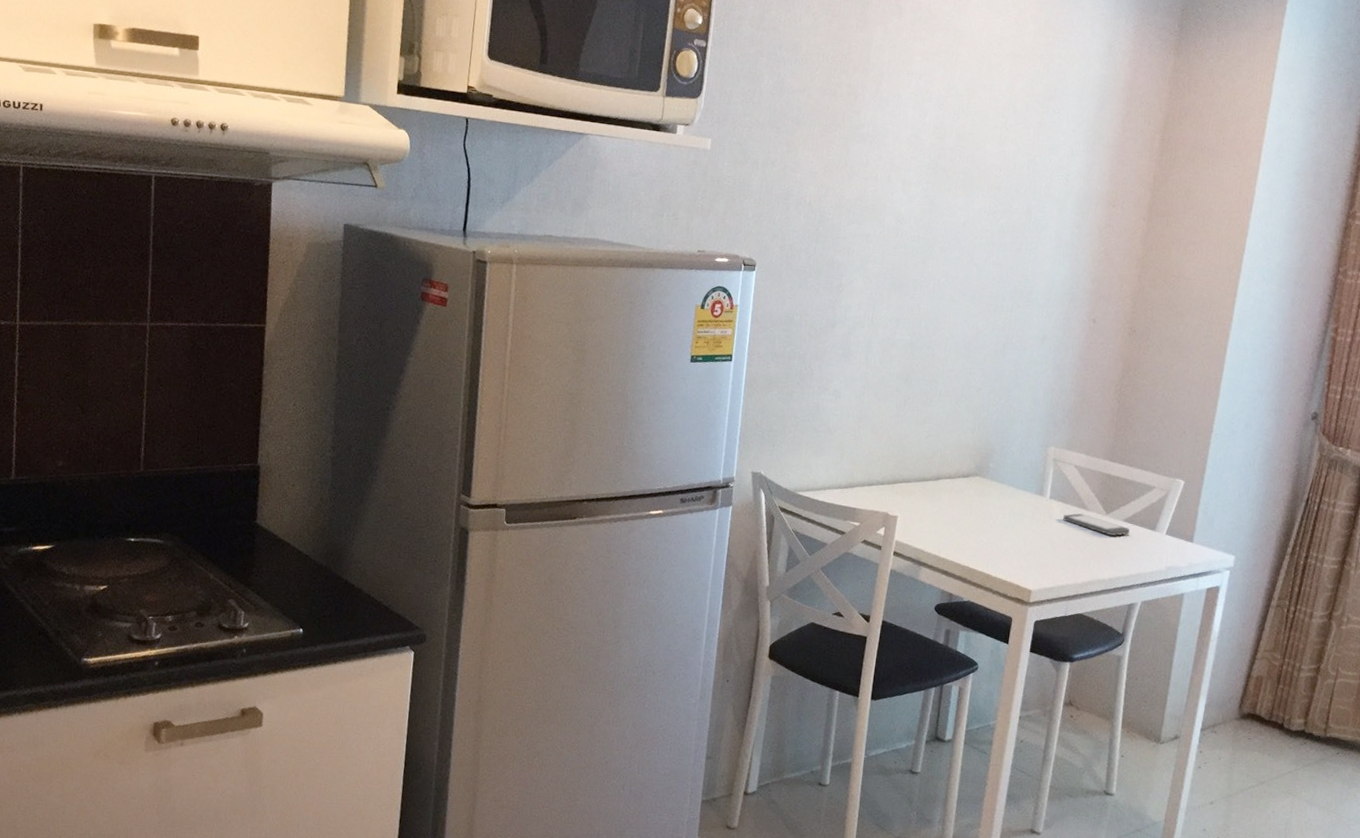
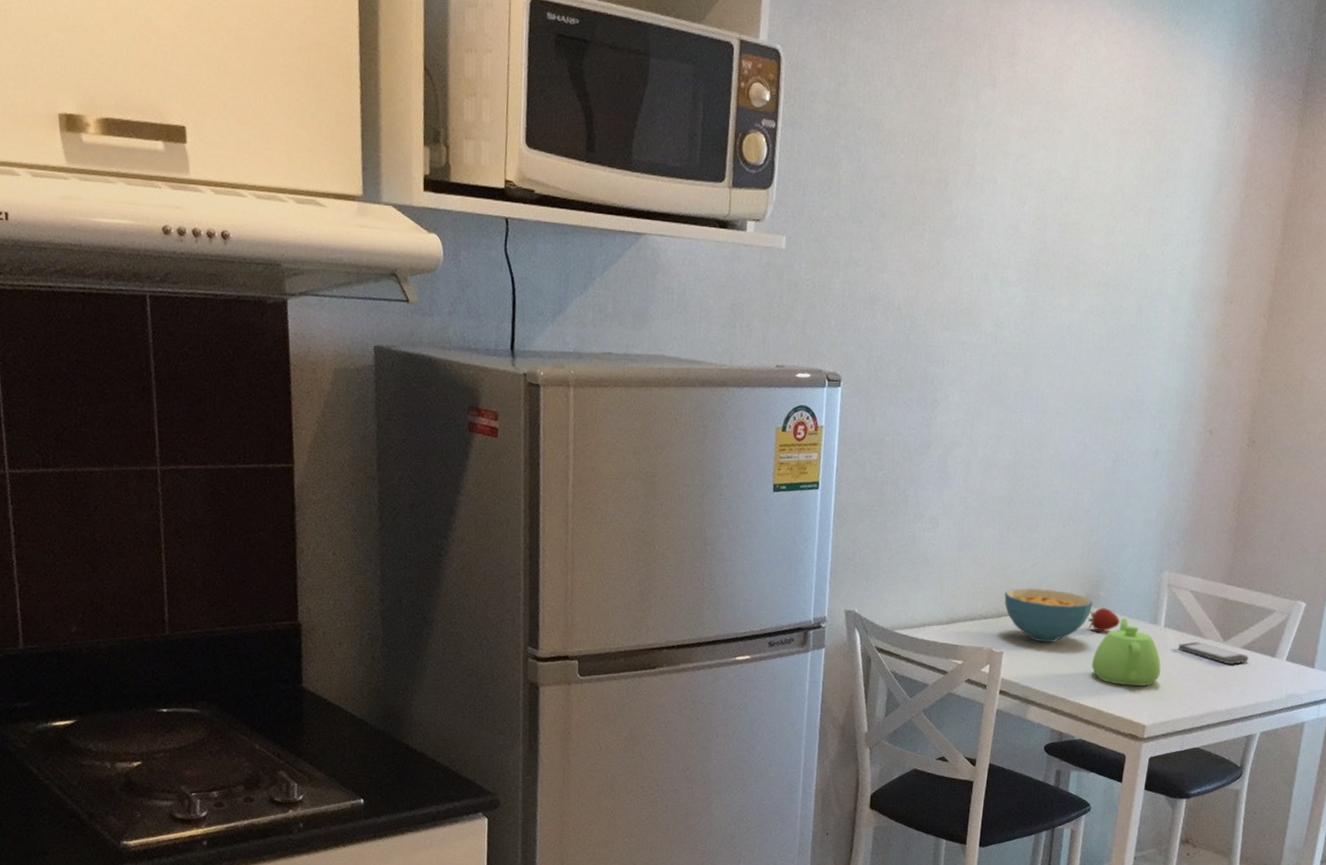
cereal bowl: none [900,457,983,509] -> present [1004,588,1093,643]
fruit: none [977,478,1008,501] -> present [1088,608,1120,632]
teapot: none [981,488,1047,553] -> present [1092,617,1161,686]

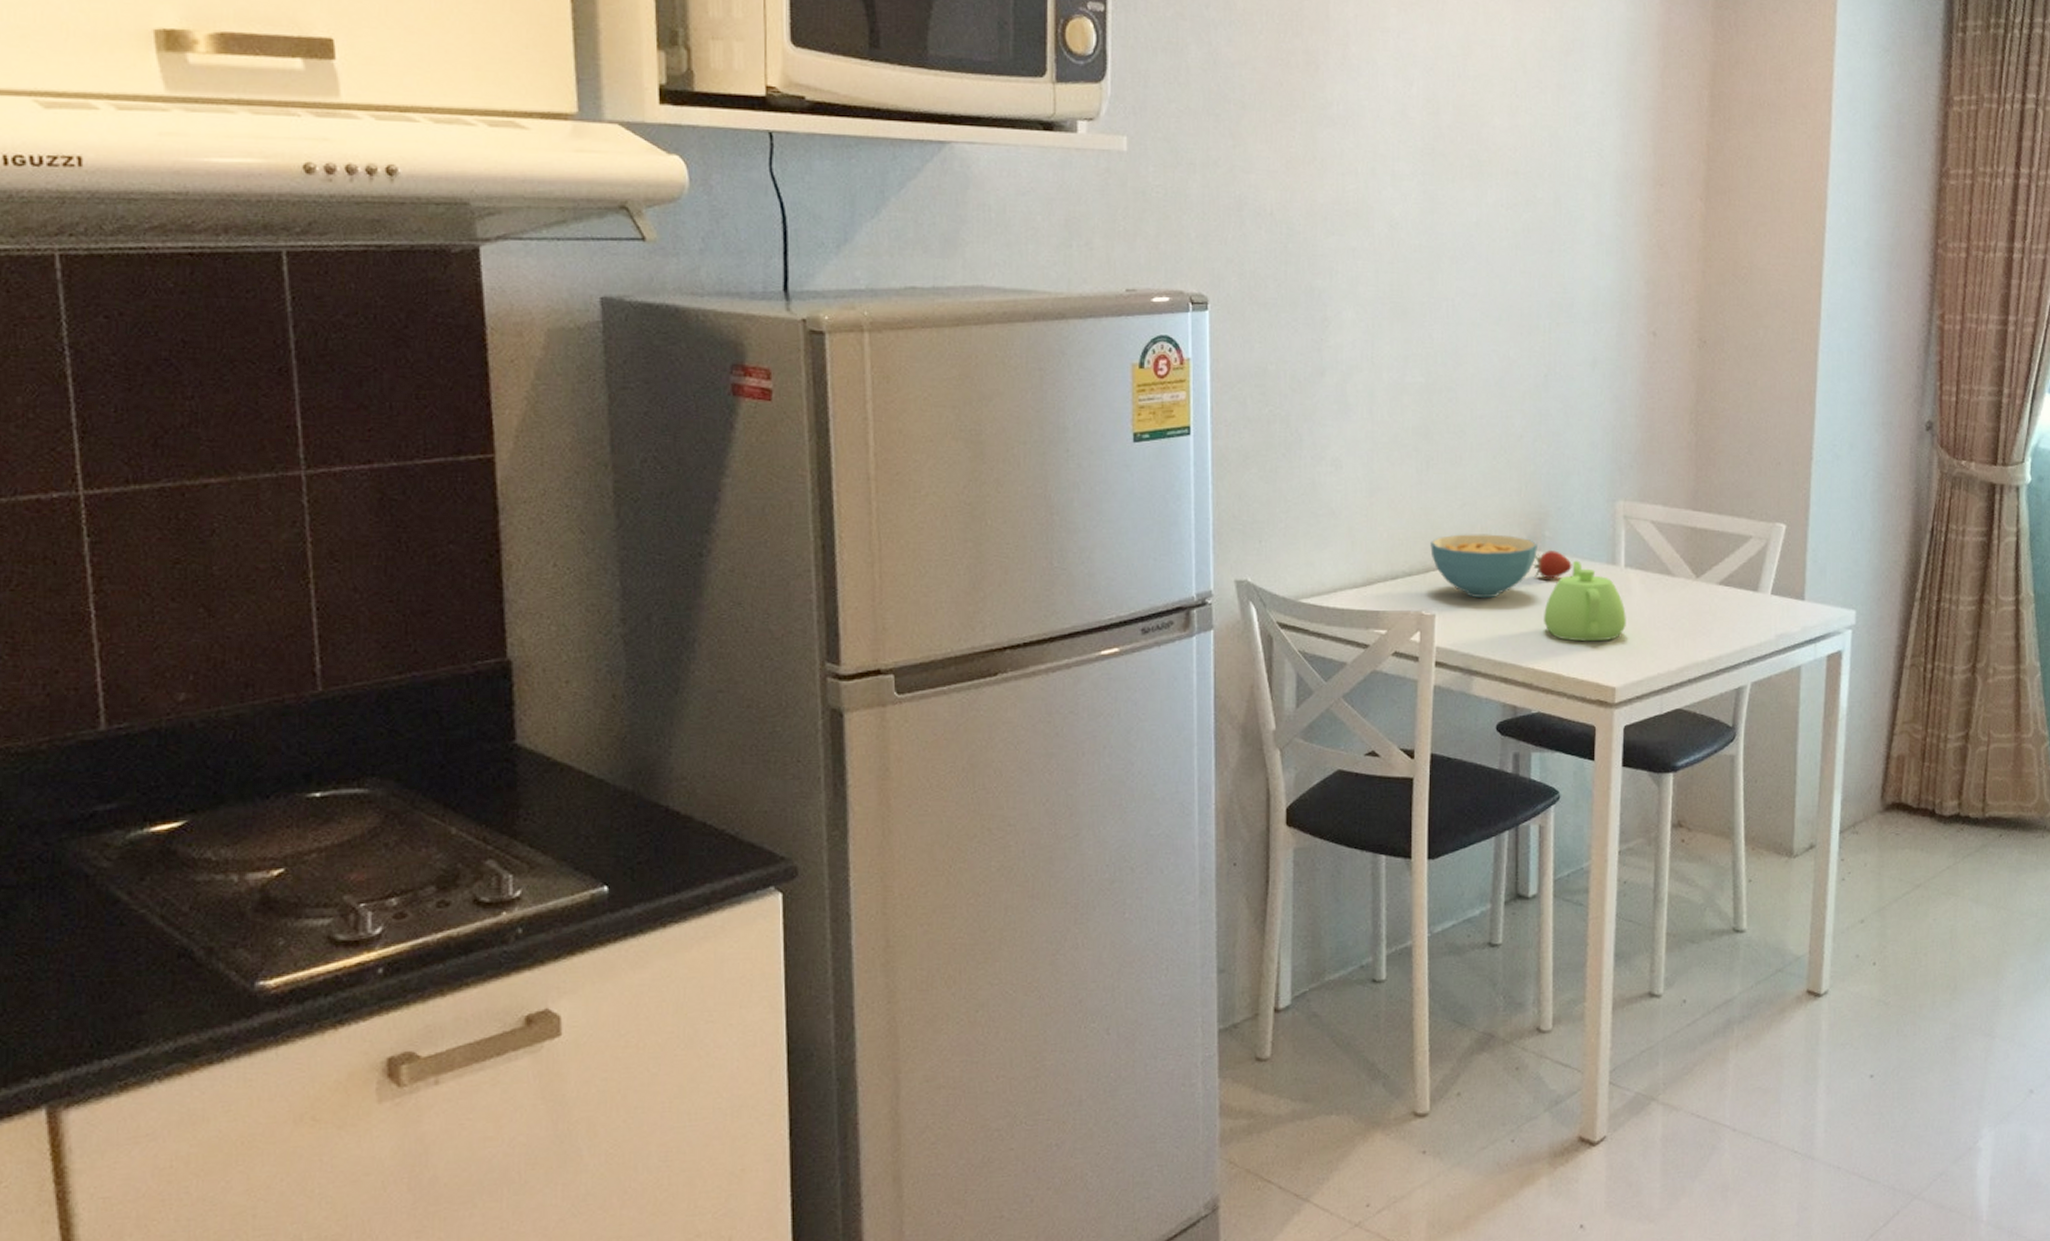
smartphone: present [1178,642,1249,665] -> none [1644,581,1727,606]

